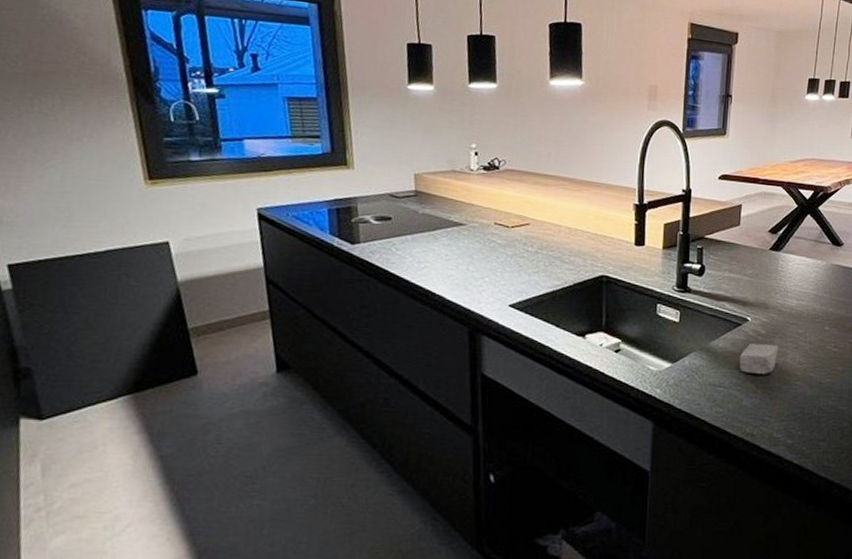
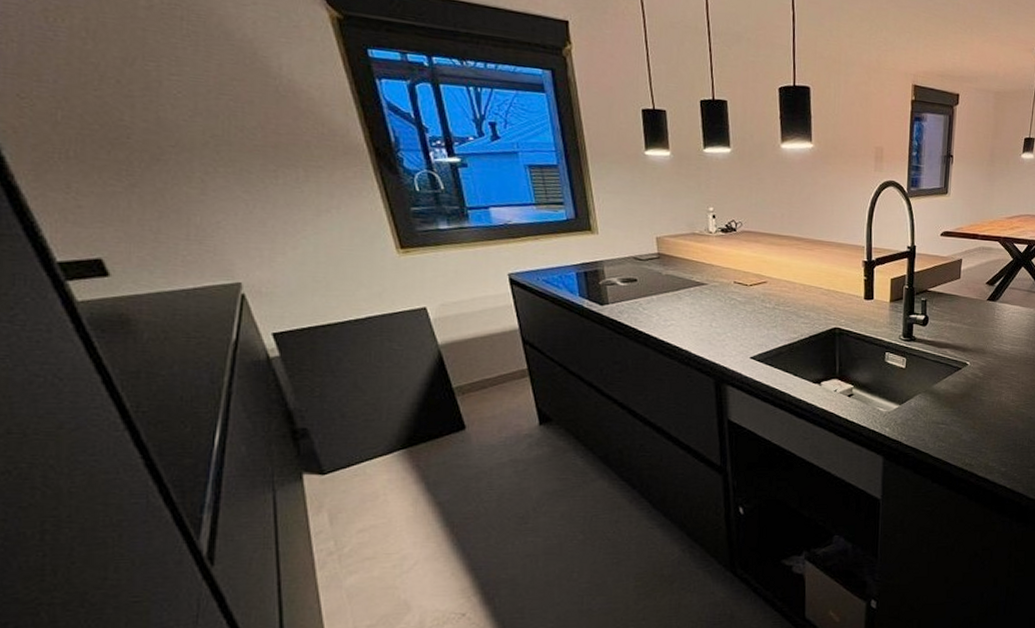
soap bar: present [739,342,779,375] -> none [959,384,995,413]

